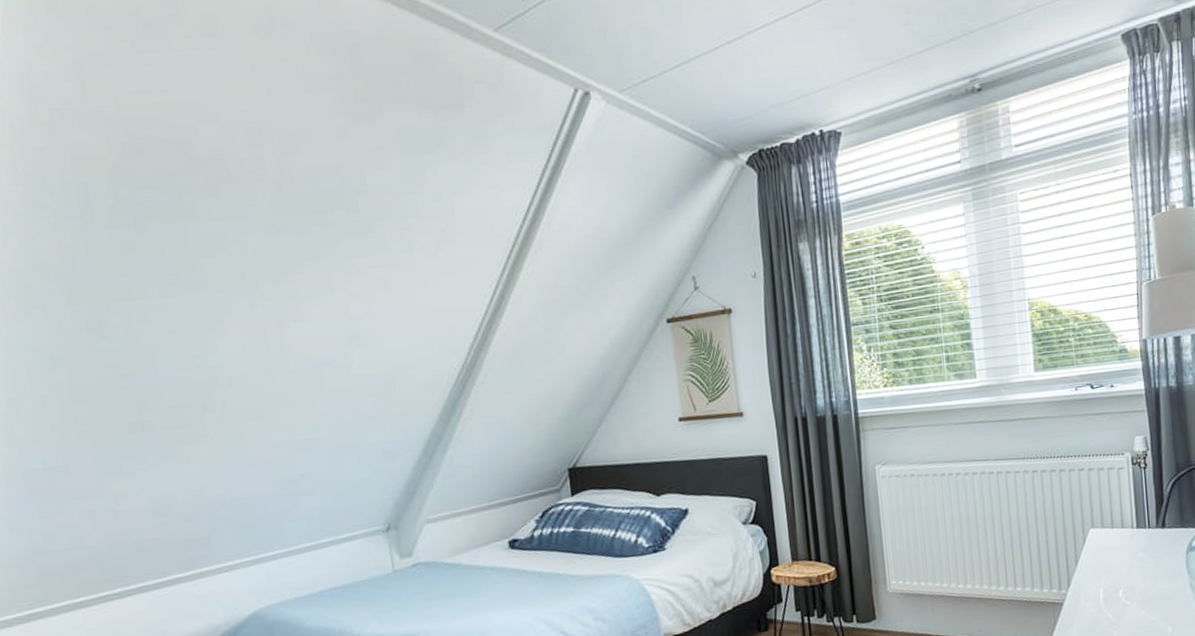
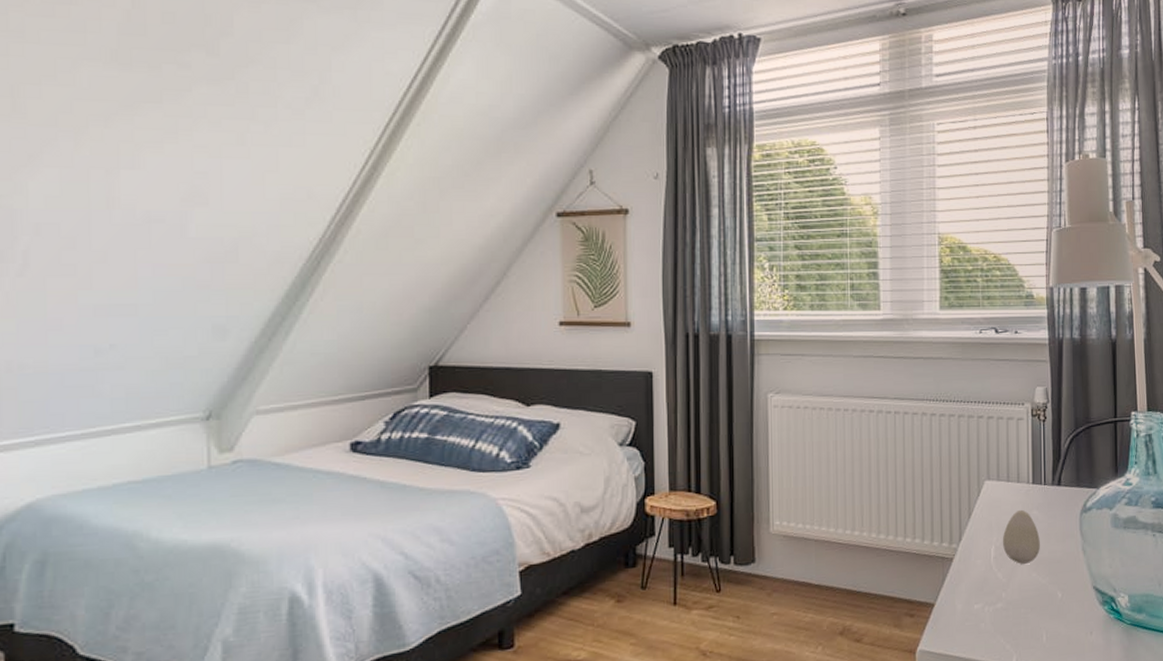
decorative egg: none [1110,553,1148,604] -> present [1002,509,1040,564]

